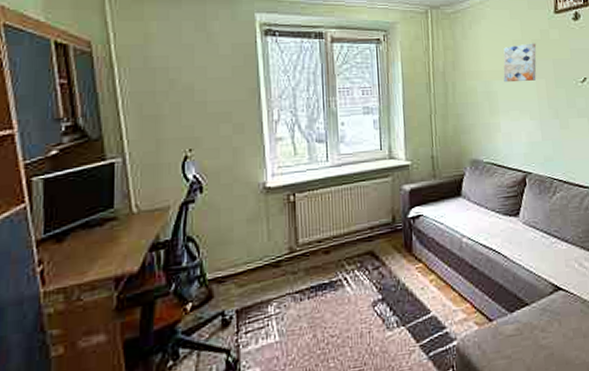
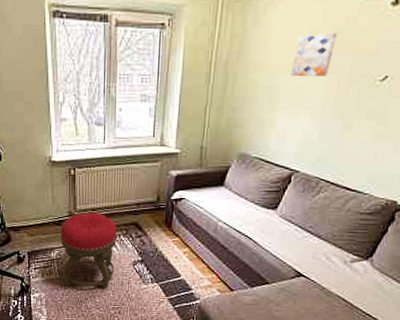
stool: none [279,244,351,351] -> present [60,212,117,289]

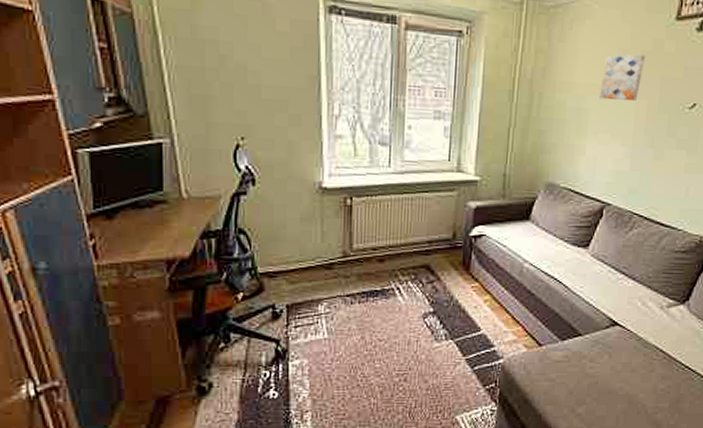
stool: present [60,212,117,289] -> none [331,252,404,350]

